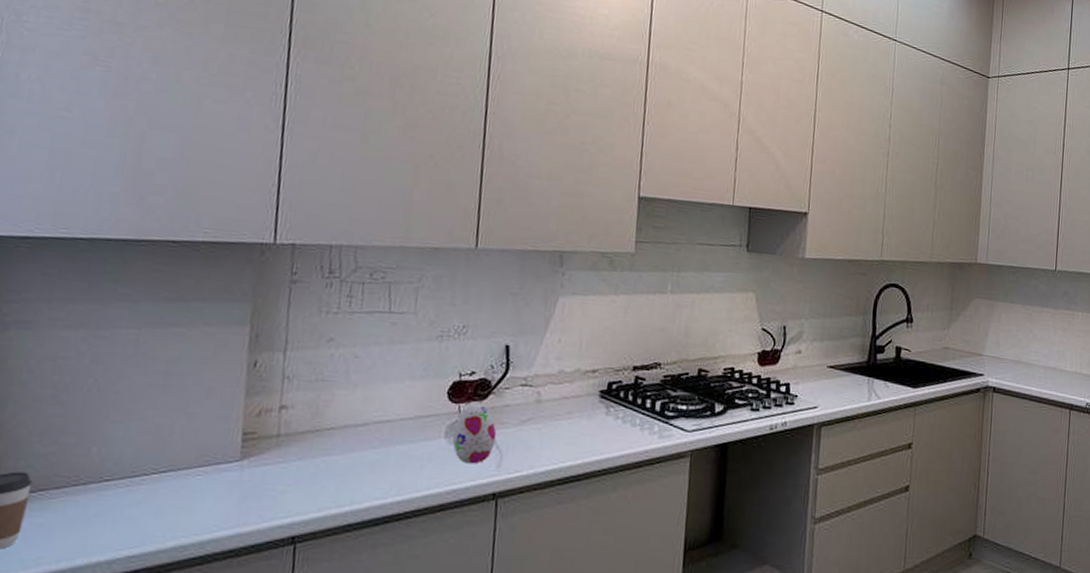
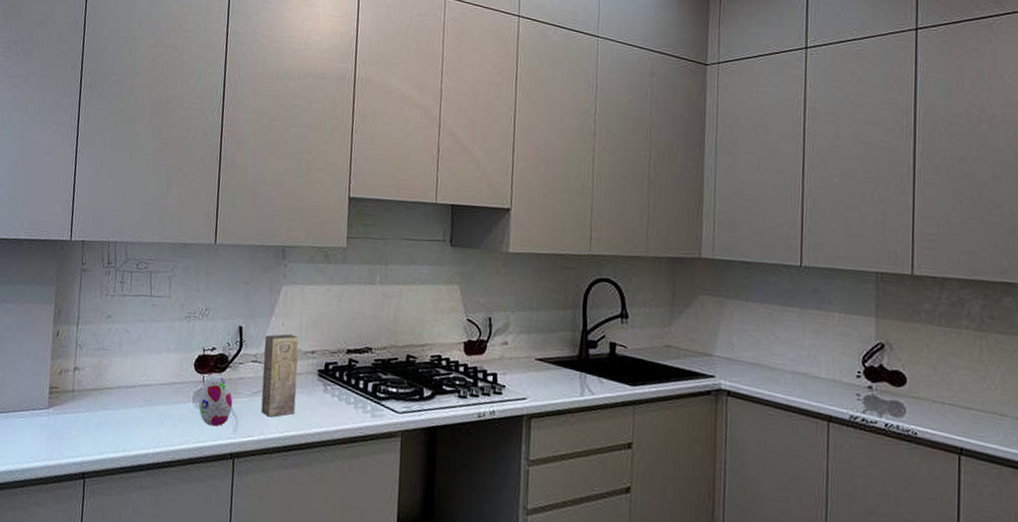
box: none [531,352,578,448] -> present [260,334,299,418]

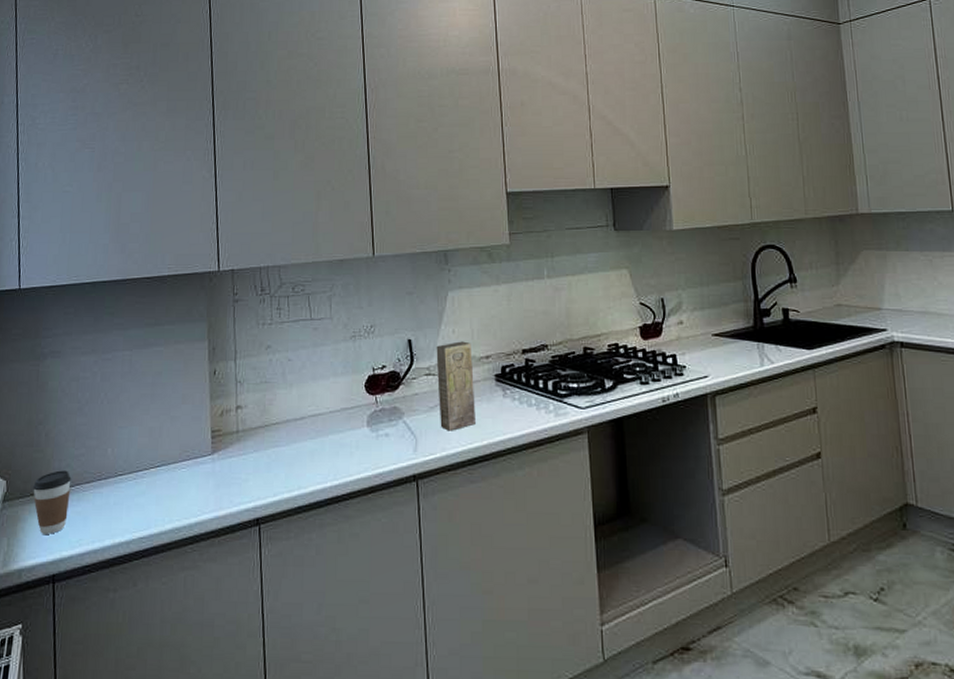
decorative egg: present [198,374,233,427] -> none [373,394,410,449]

